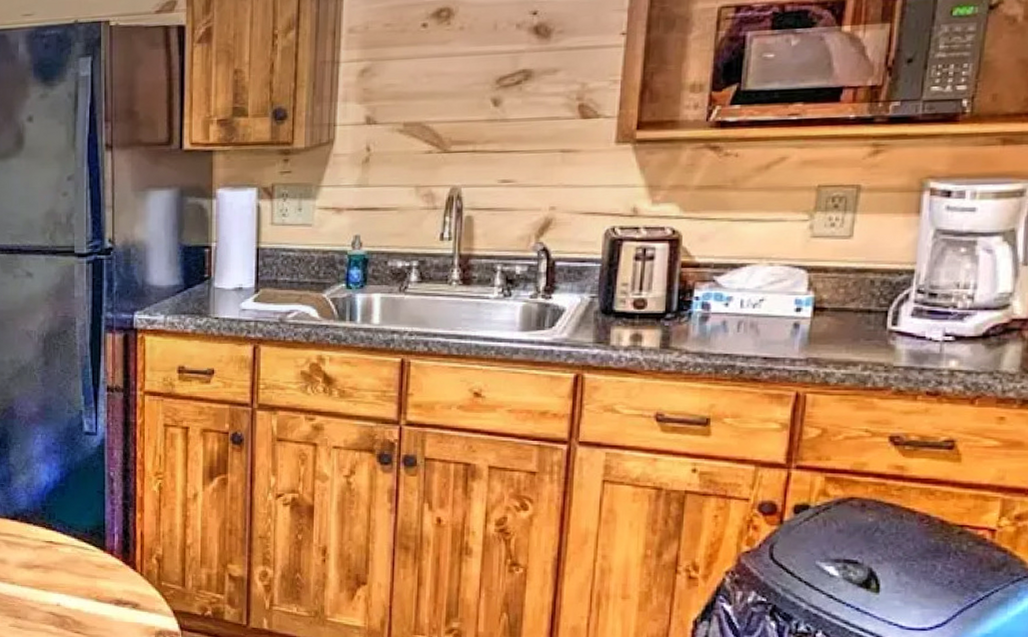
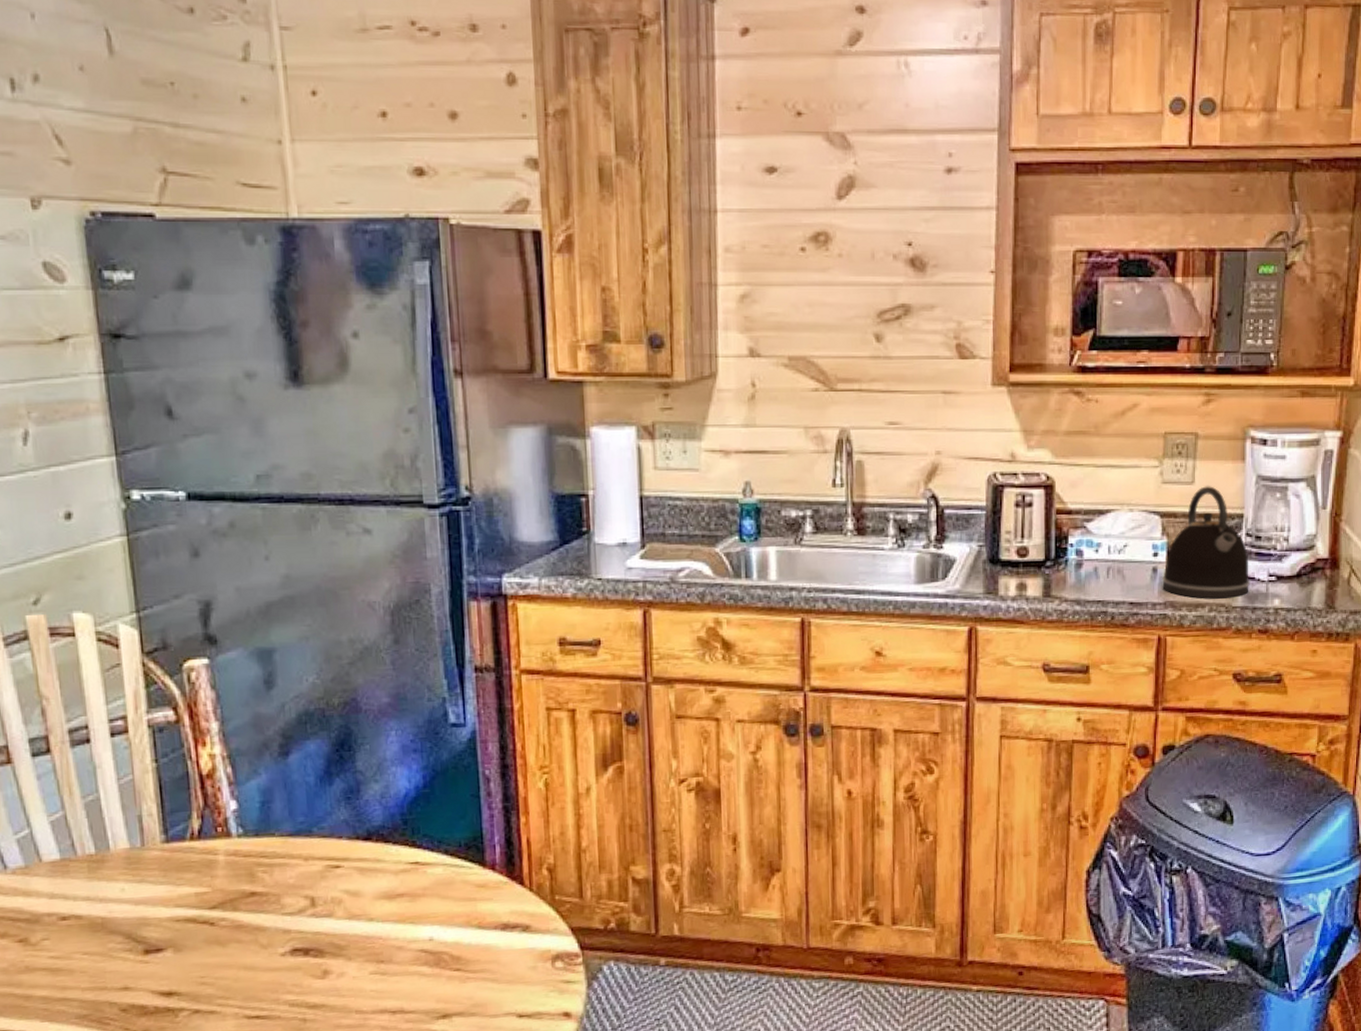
kettle: none [805,240,919,359] -> present [1162,486,1250,599]

